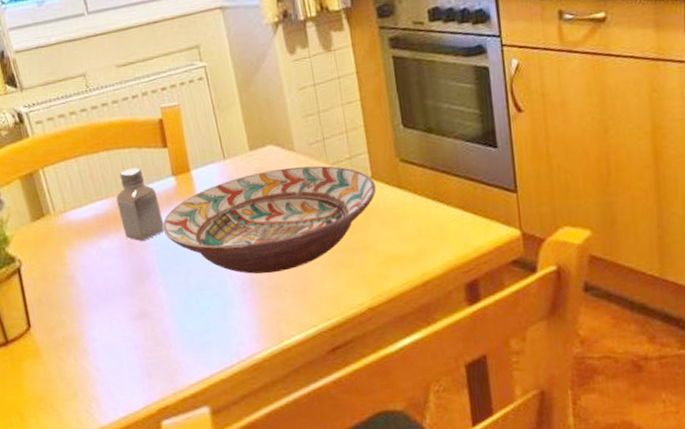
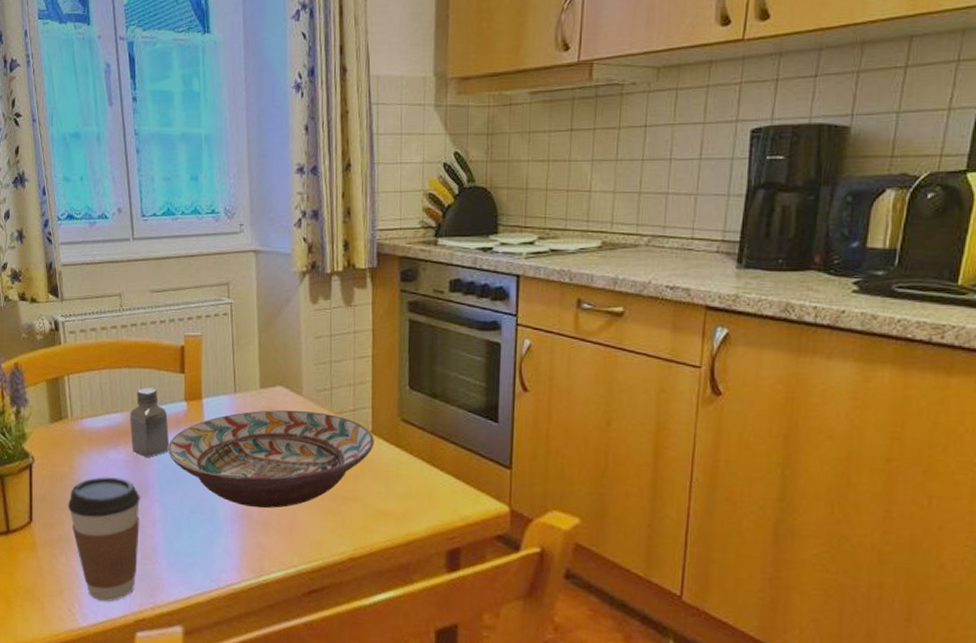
coffee cup: none [65,266,152,397] -> present [67,477,140,602]

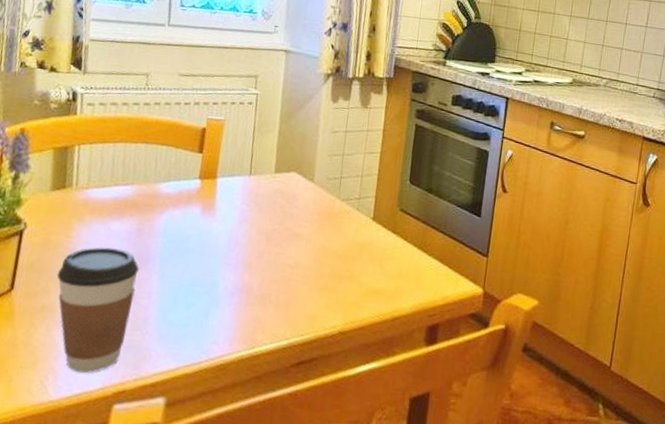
saltshaker: present [130,387,170,457] -> none [137,163,180,230]
decorative bowl: present [167,410,374,509] -> none [174,193,375,284]

